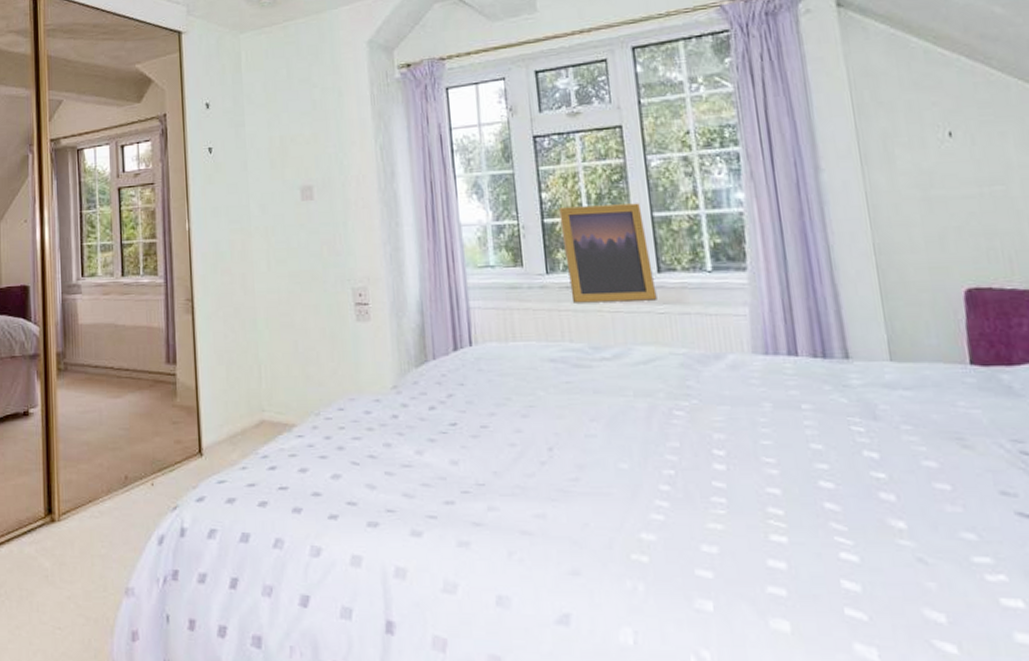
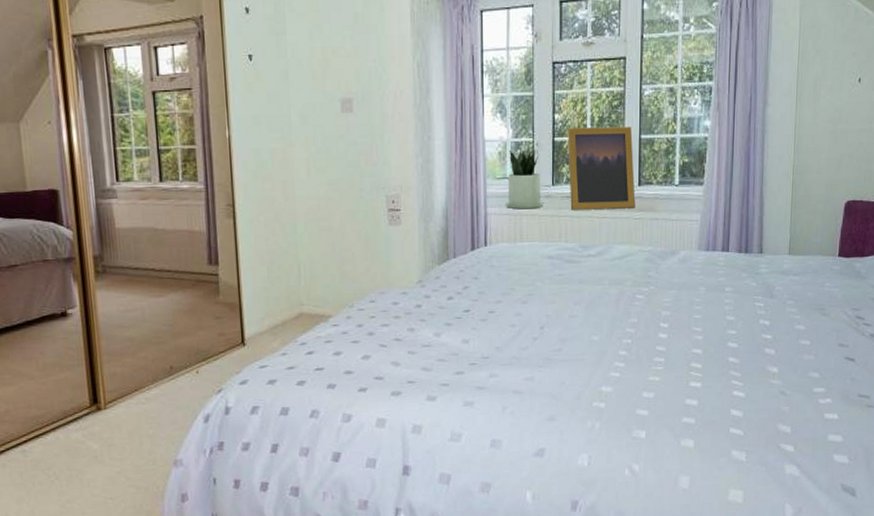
planter: none [490,232,539,303] -> present [505,149,545,210]

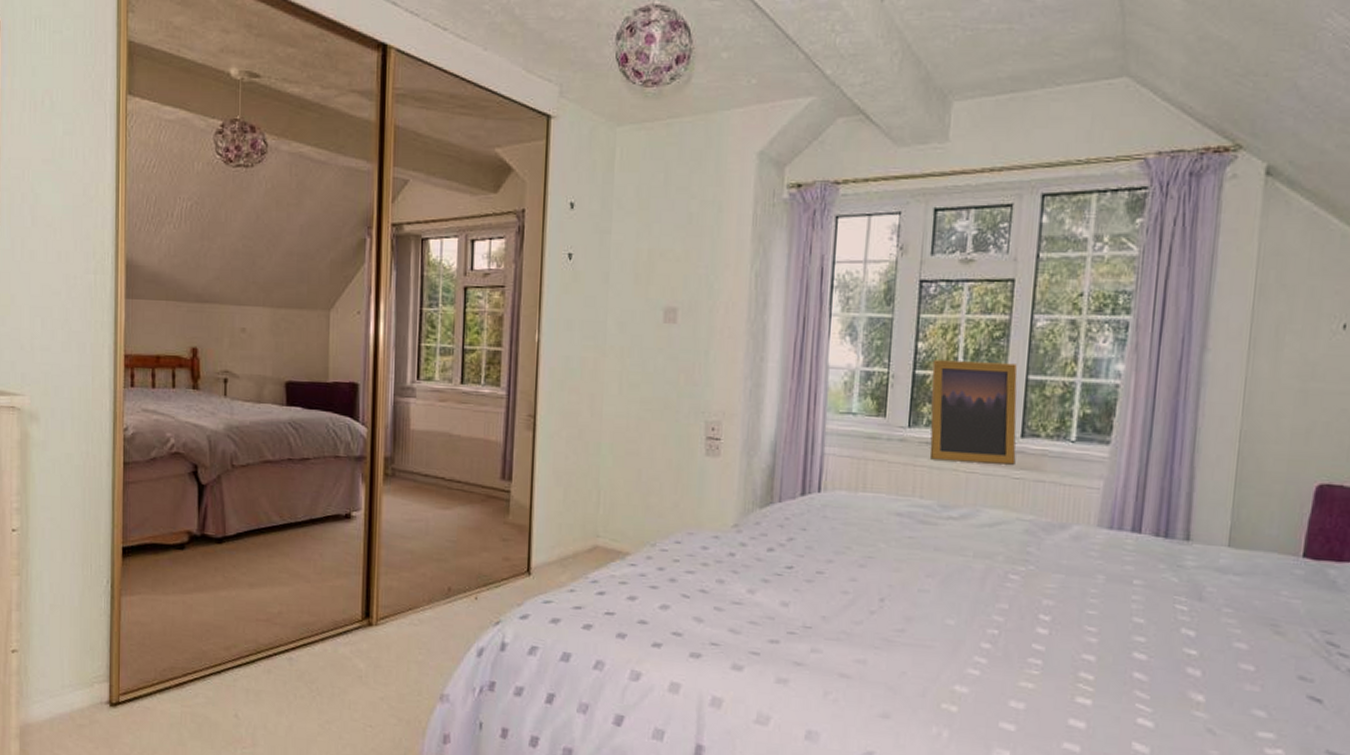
planter: present [505,149,545,210] -> none [847,381,897,454]

